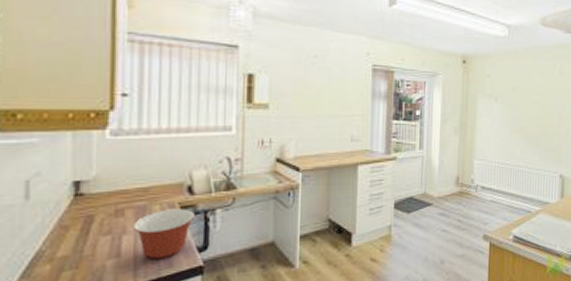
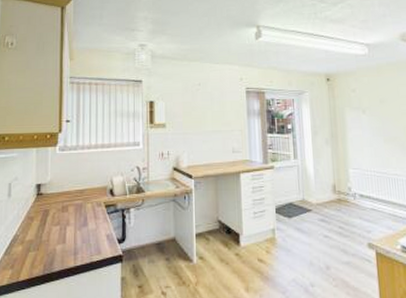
mixing bowl: present [134,209,194,260] -> none [74,207,115,247]

